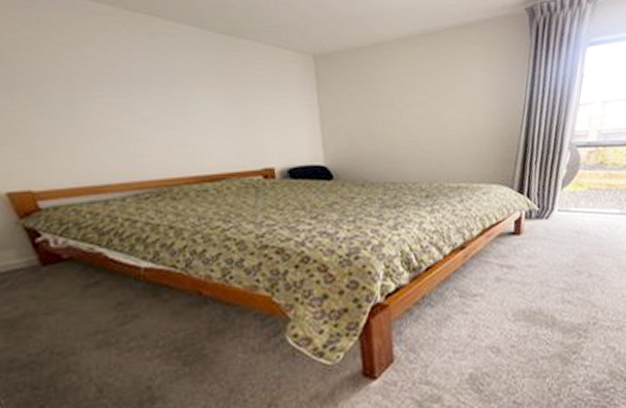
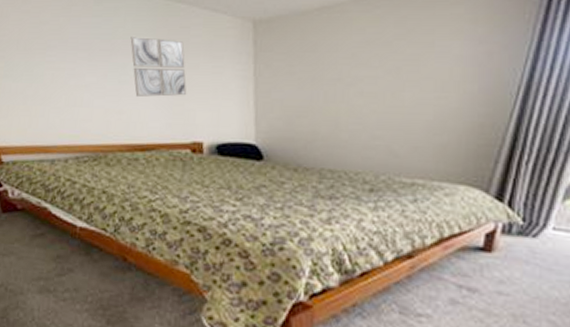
wall art: none [191,69,255,128] -> present [130,35,187,97]

